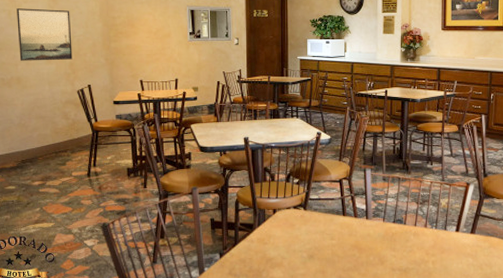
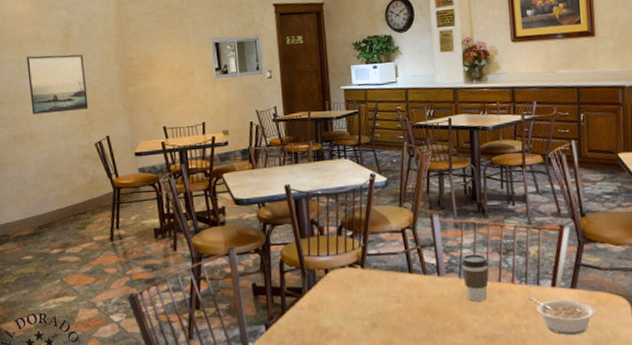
coffee cup: none [385,202,408,241] -> present [461,253,489,302]
legume: none [437,239,488,270] -> present [529,297,596,335]

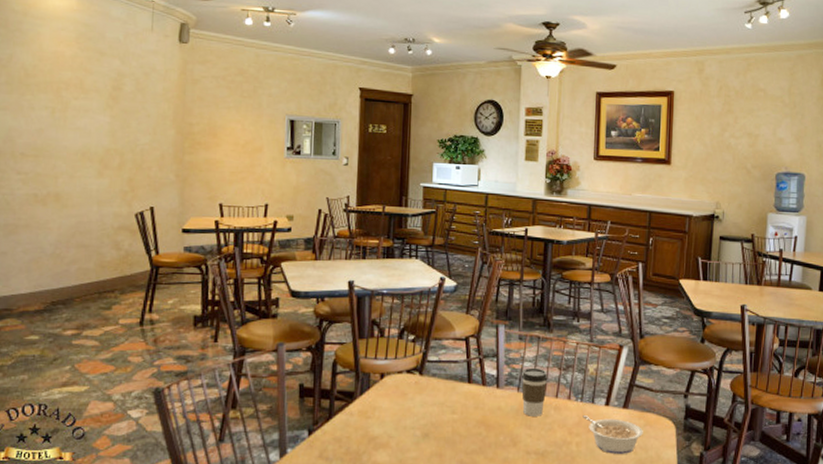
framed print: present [26,54,89,115] -> none [61,106,134,174]

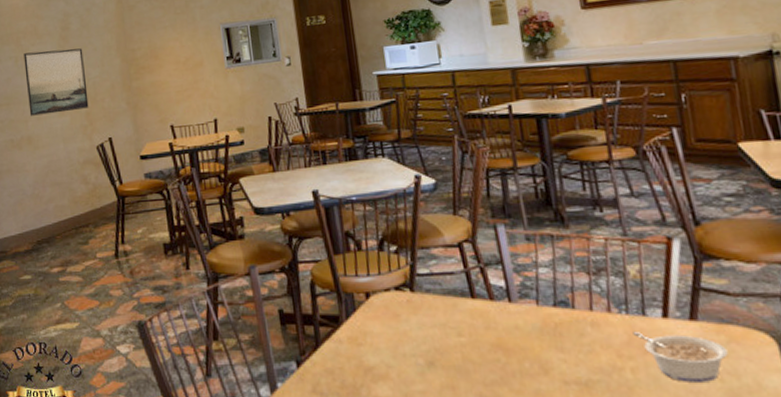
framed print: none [61,106,134,174] -> present [23,48,89,116]
coffee cup: present [521,367,548,416] -> none [537,273,577,336]

